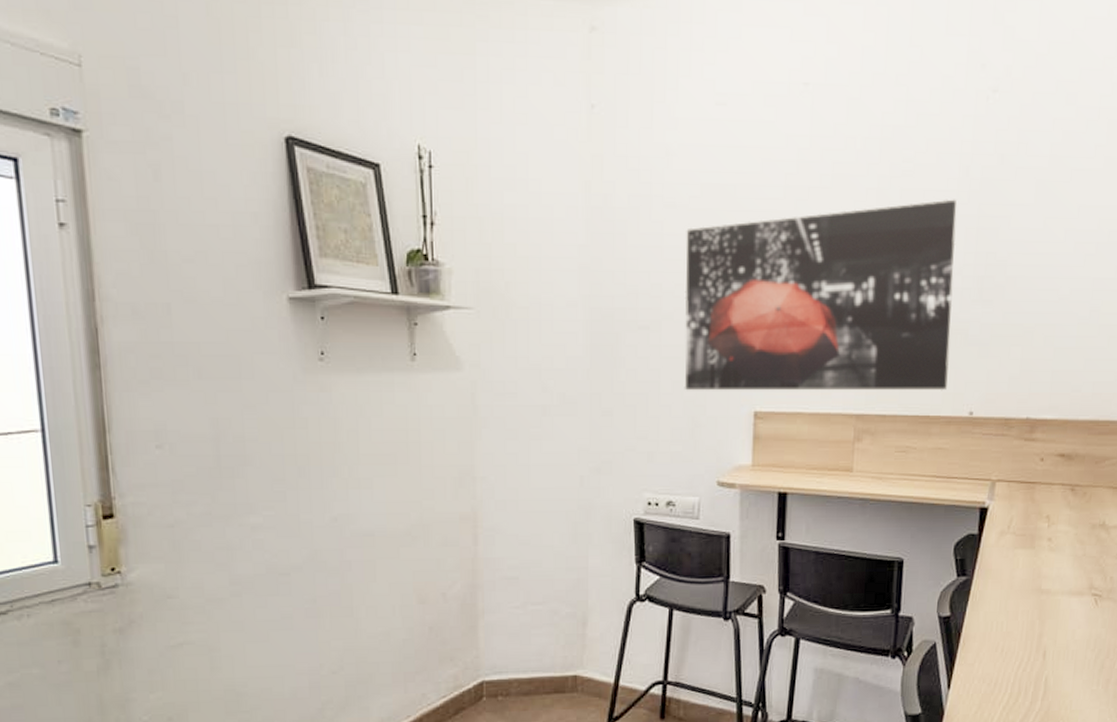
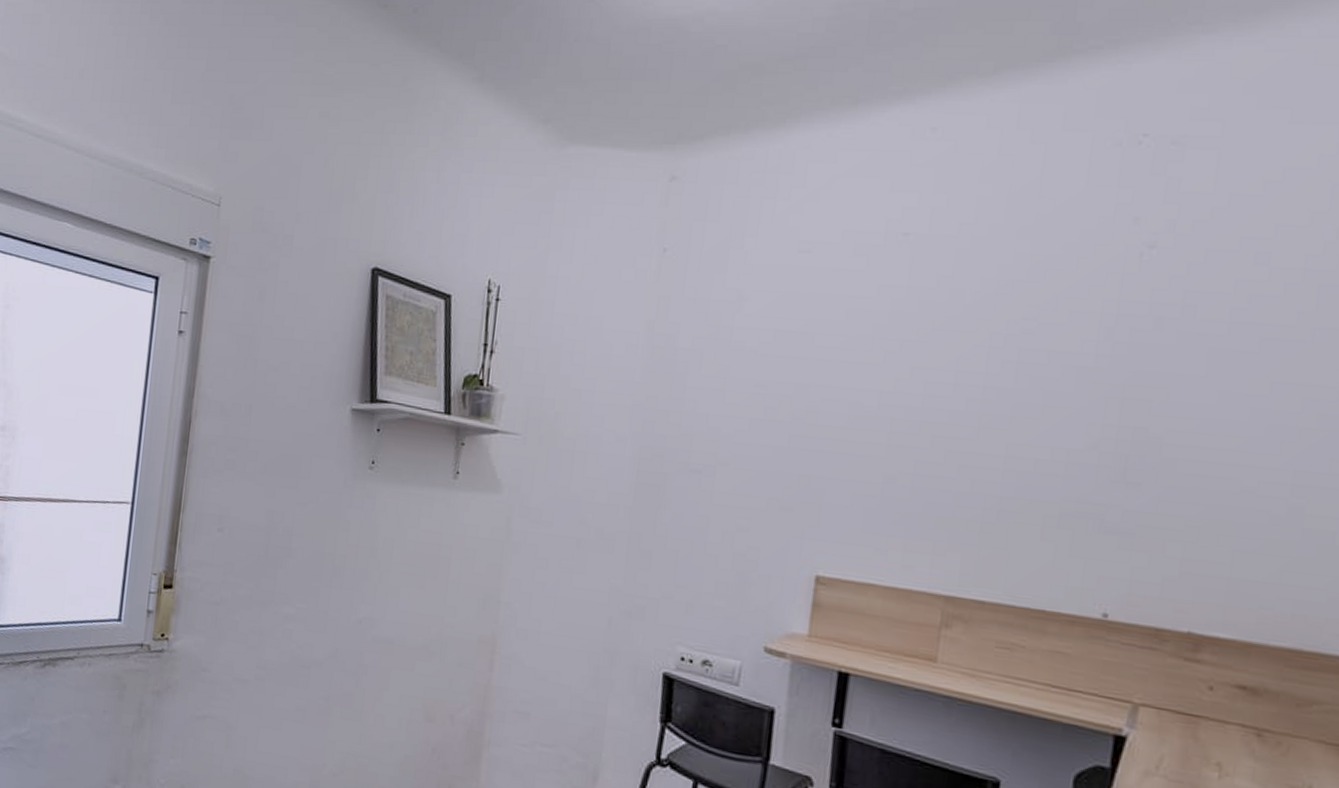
wall art: present [684,199,957,391] -> none [735,363,1094,584]

